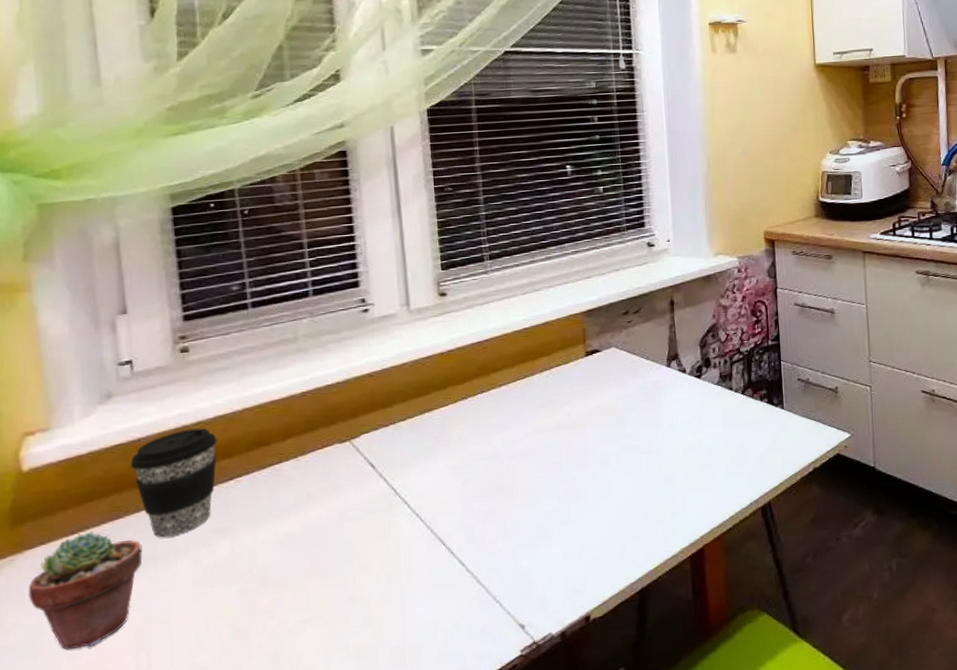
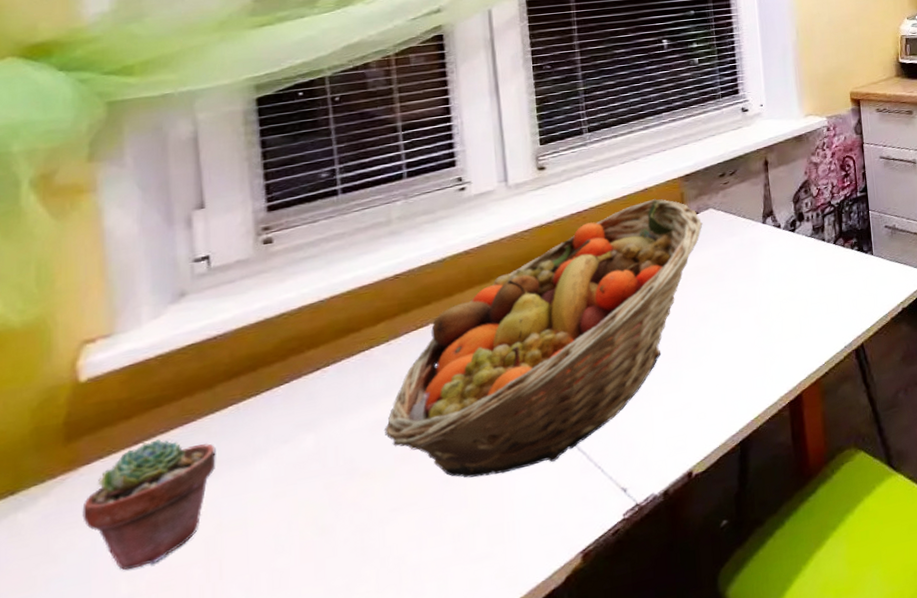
coffee cup: present [130,428,217,538] -> none [205,319,302,438]
fruit basket: none [293,333,605,599] -> present [383,199,703,478]

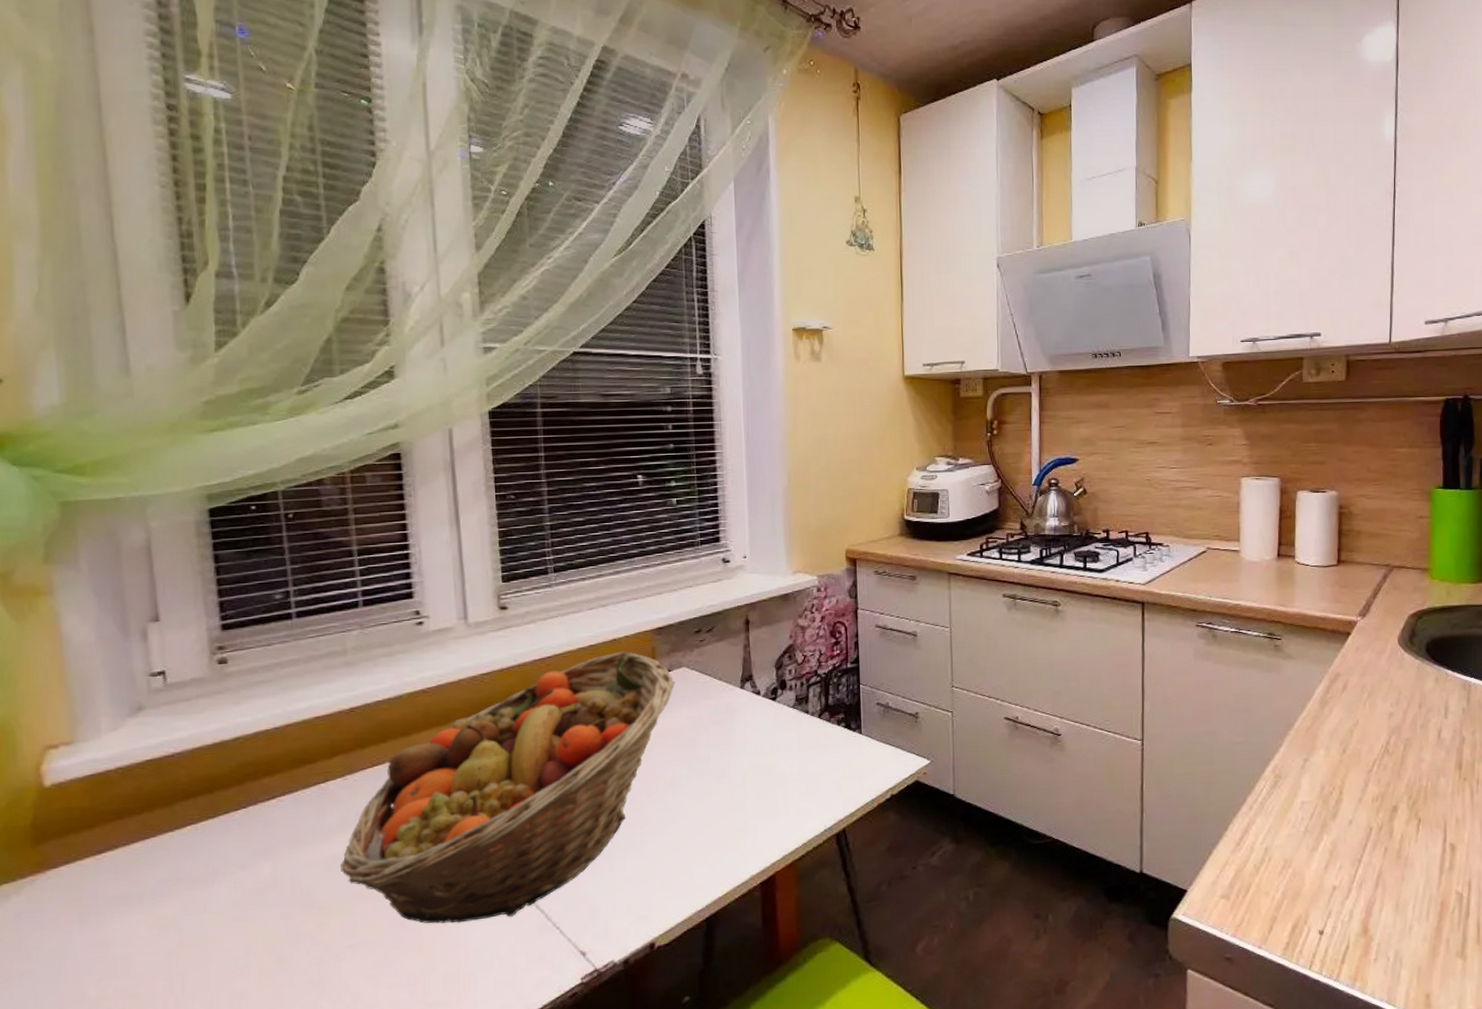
potted succulent: present [82,439,216,571] -> none [51,851,177,975]

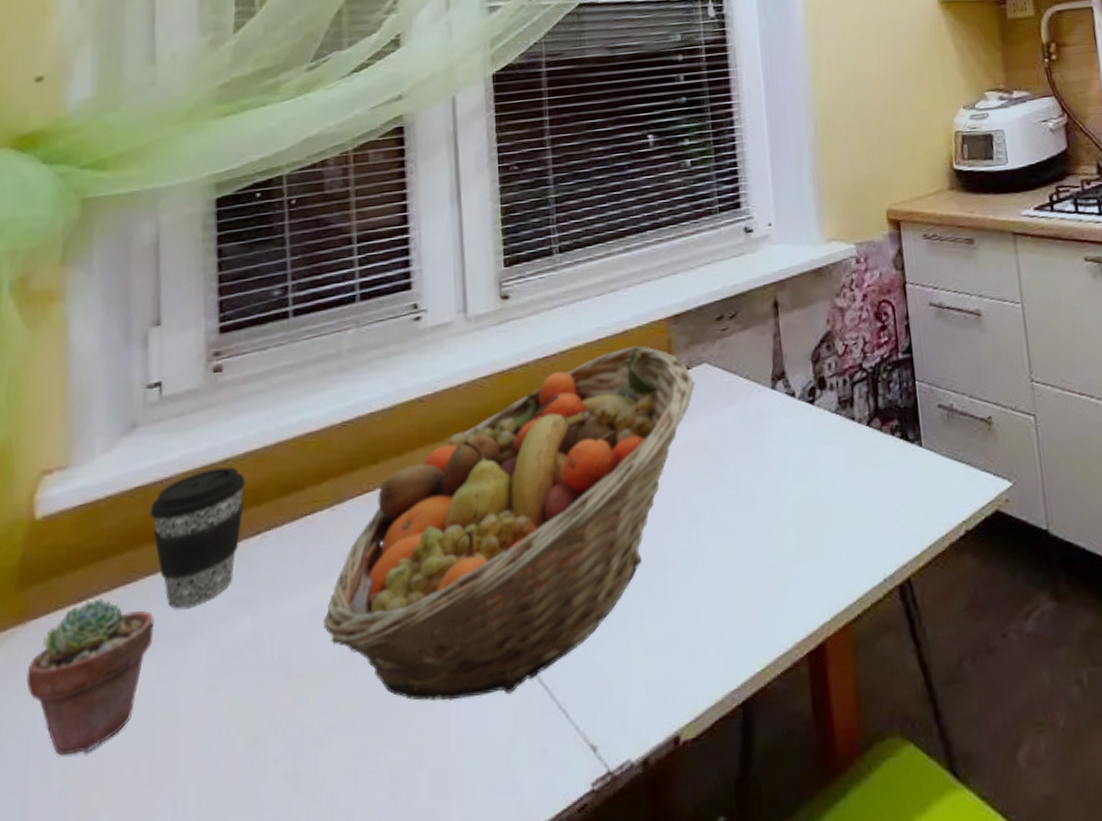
potted succulent: none [51,851,177,975] -> present [26,598,154,756]
coffee cup: none [163,743,258,858] -> present [150,466,246,609]

